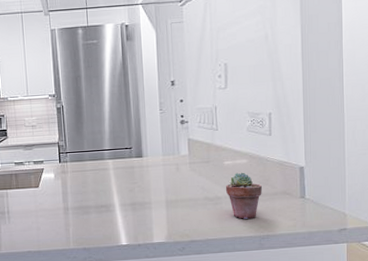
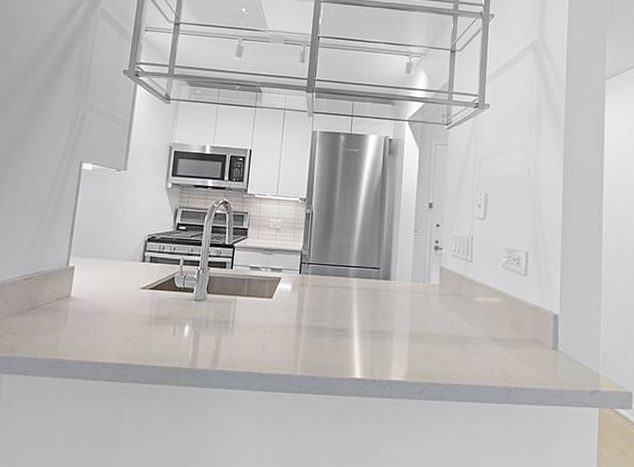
potted succulent: present [225,172,262,219] -> none [474,311,513,366]

